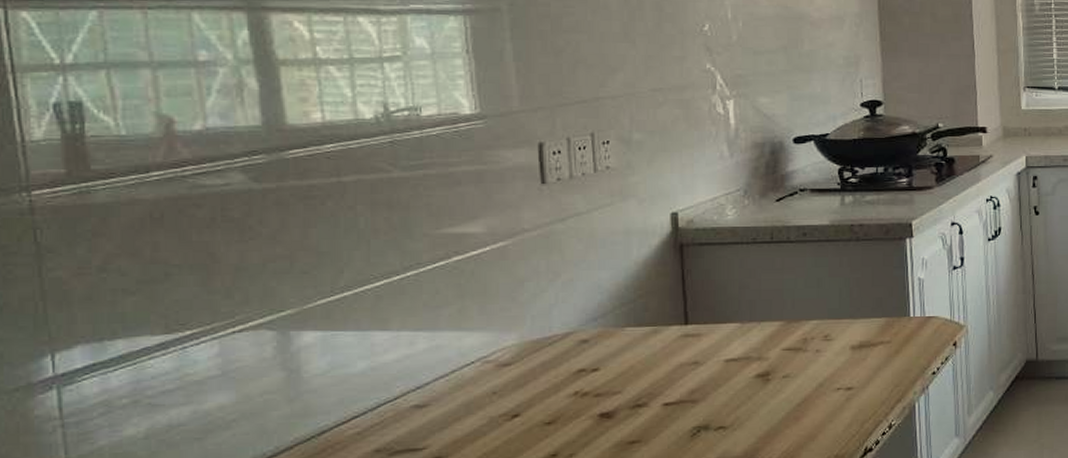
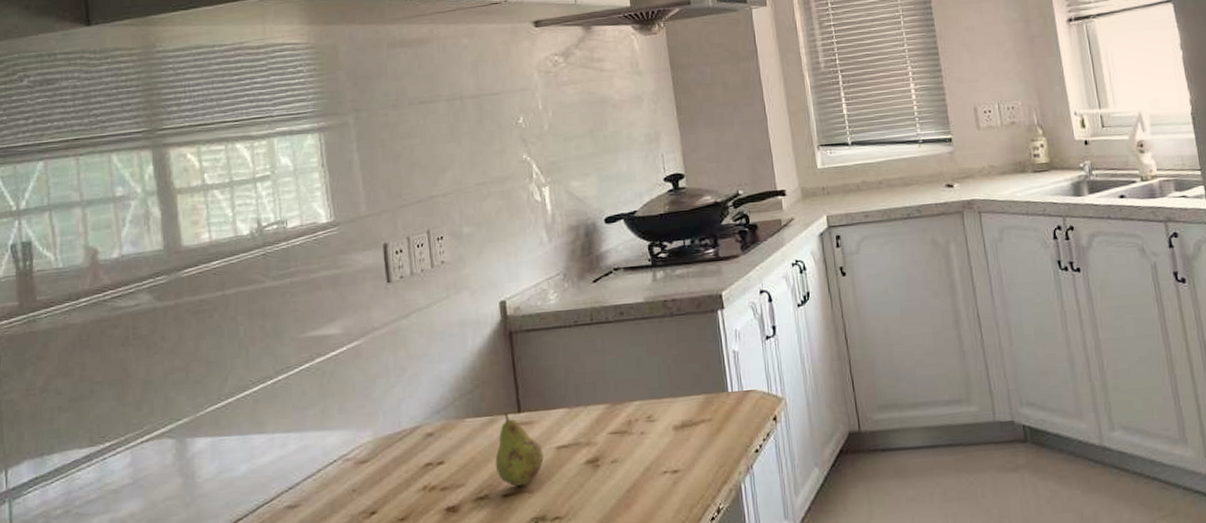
fruit: none [657,322,710,396] -> present [495,411,544,486]

